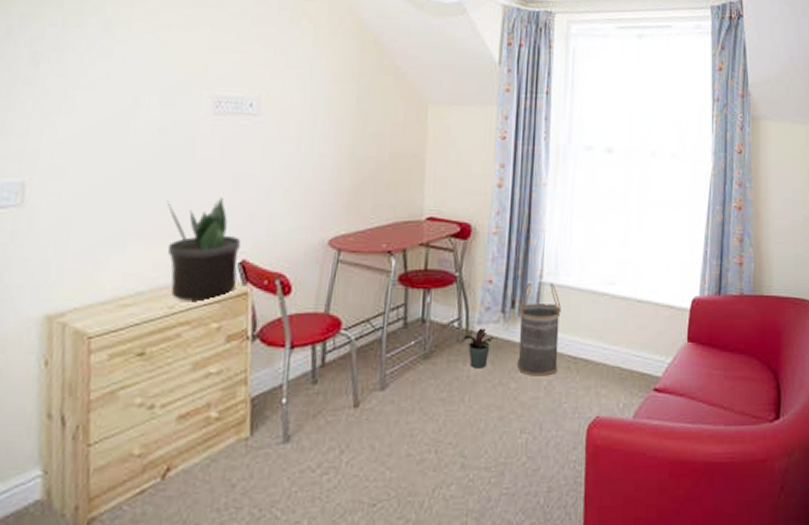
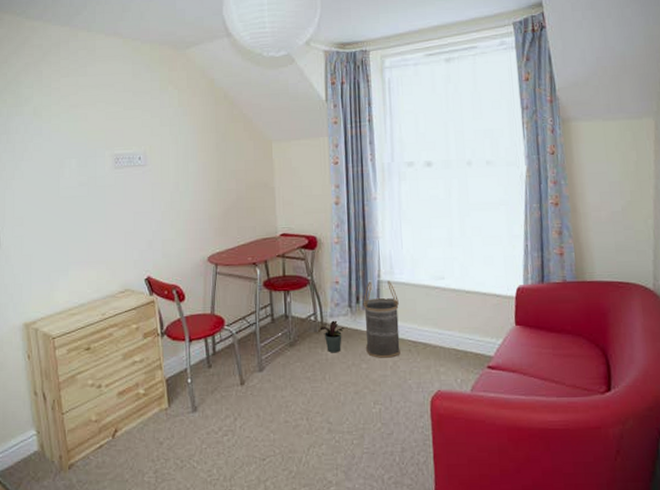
planter: present [166,198,241,301] -> none [91,231,146,309]

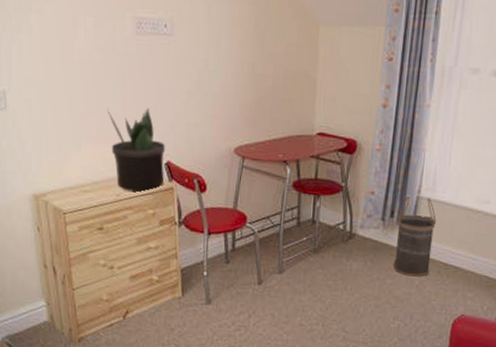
planter: none [91,231,146,309] -> present [107,109,166,192]
potted plant: present [319,320,344,353] -> none [347,232,374,265]

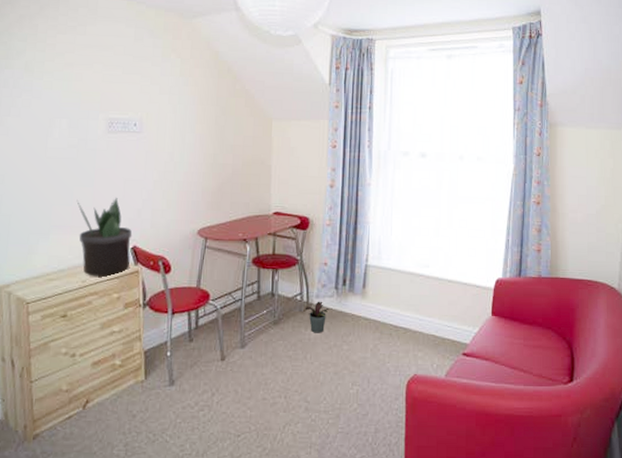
potted plant: none [347,232,374,265] -> present [305,301,329,333]
basket: present [394,196,436,277] -> none [349,265,384,341]

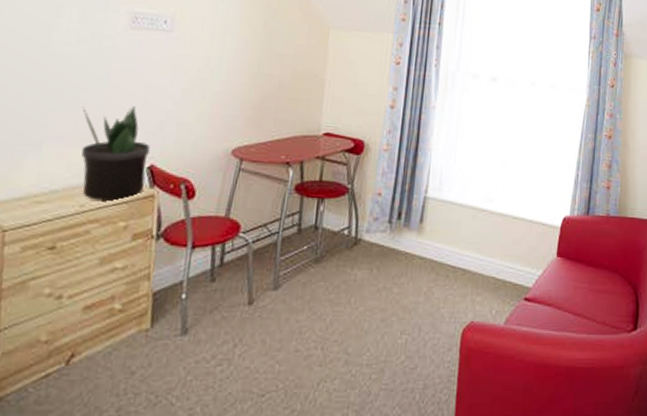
potted plant: present [305,301,329,333] -> none [352,236,380,274]

